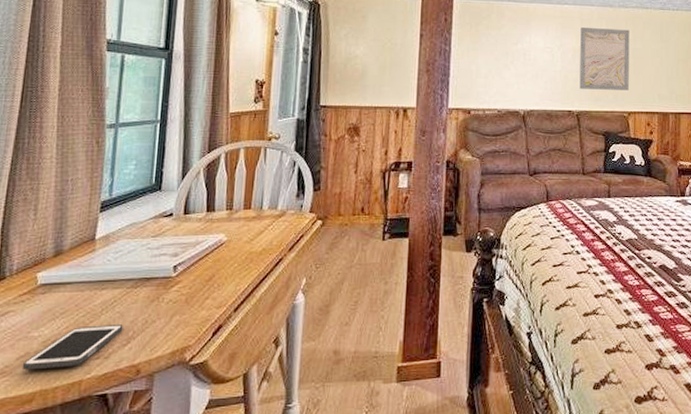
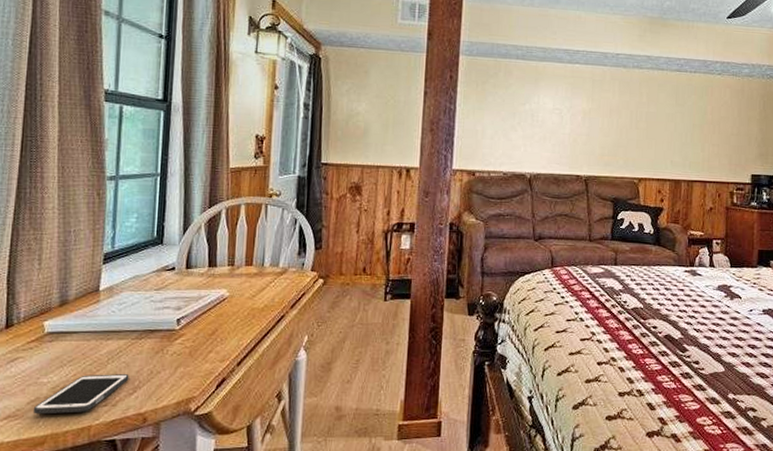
wall art: present [579,27,630,91] -> none [588,89,643,156]

